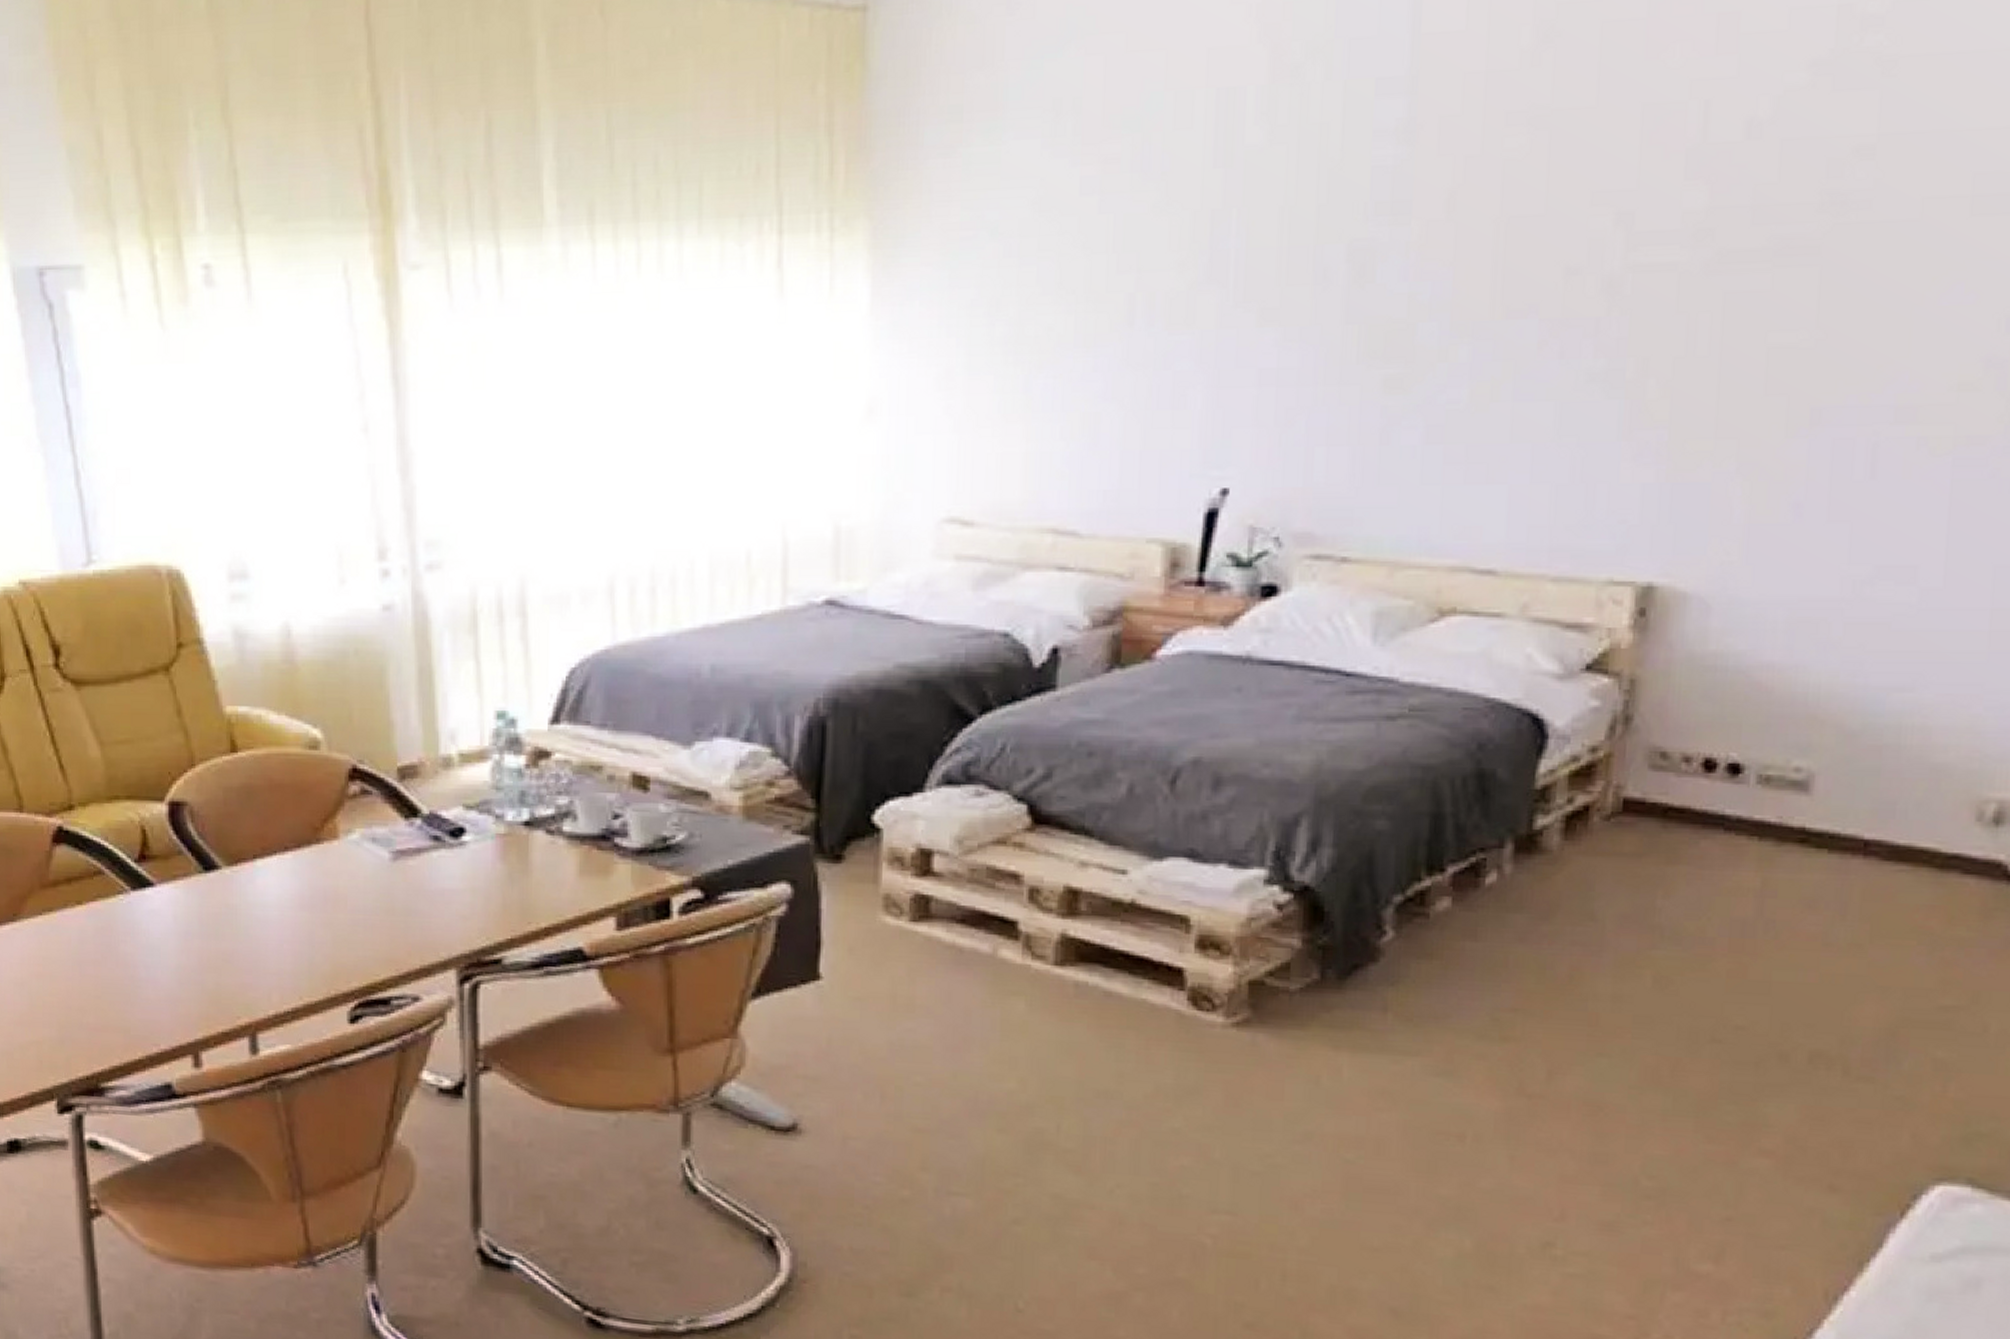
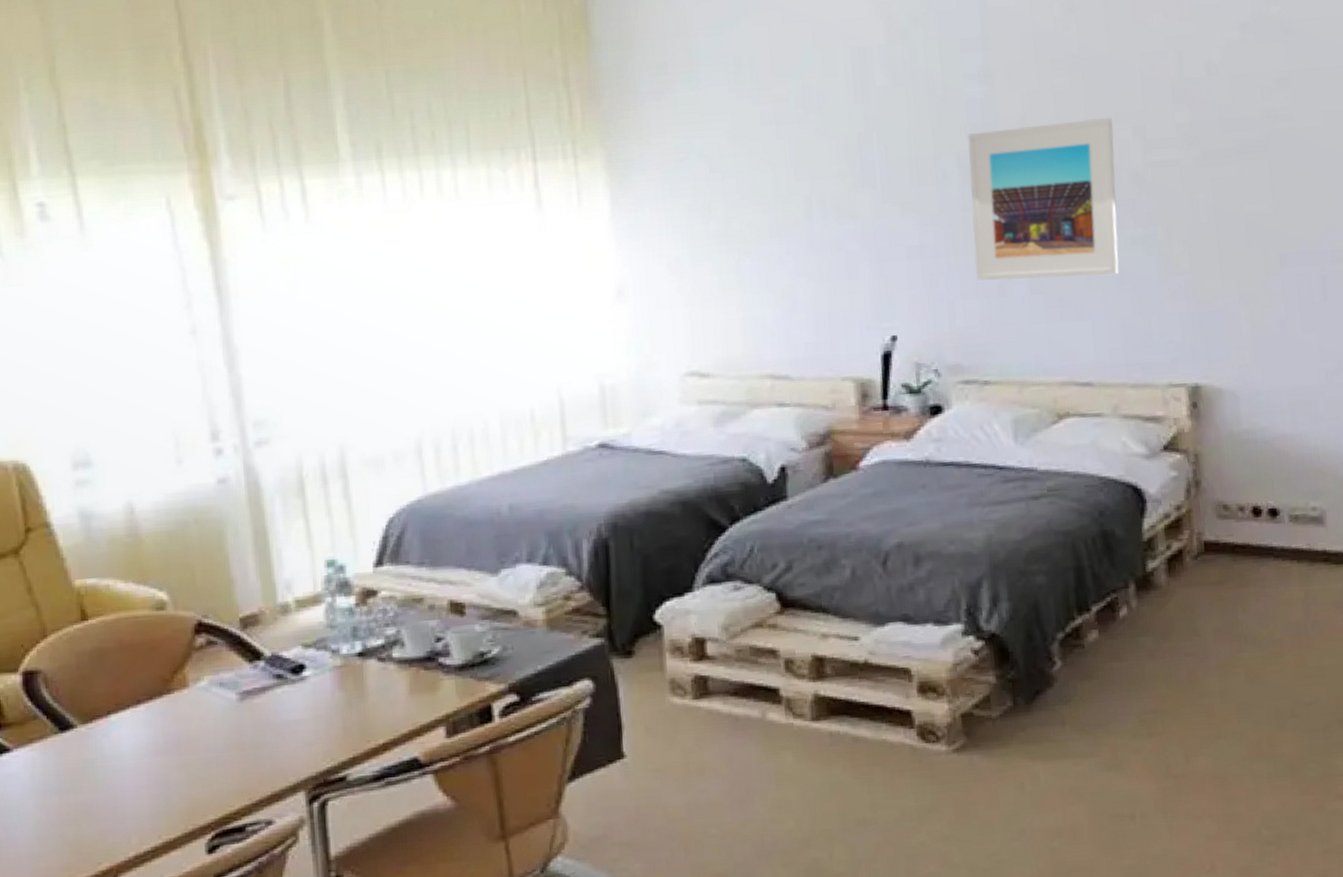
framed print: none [1351,198,1587,424] -> present [967,118,1120,281]

